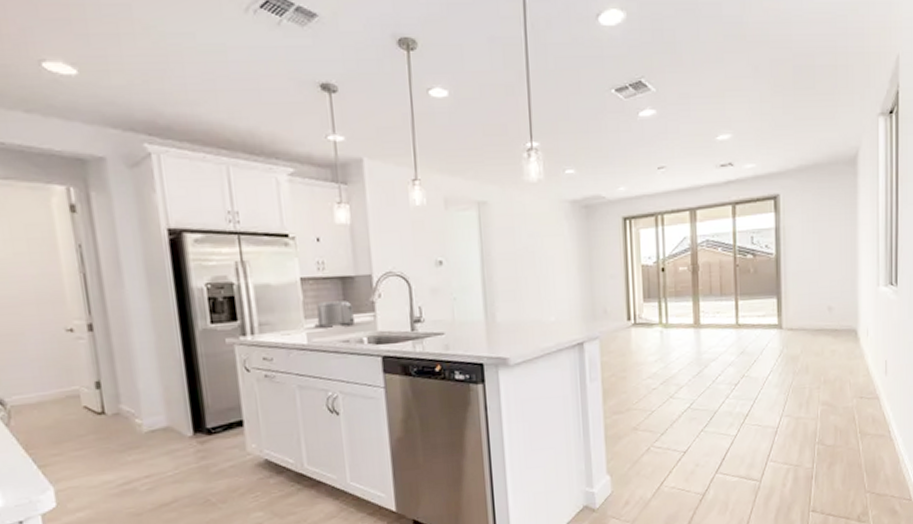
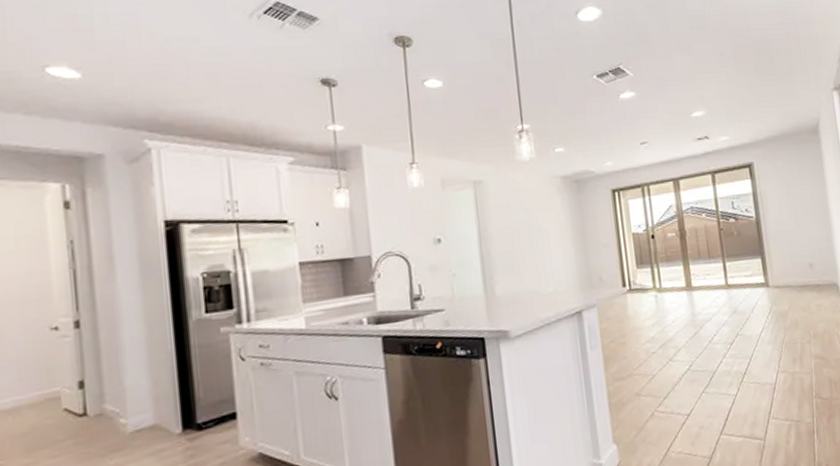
toaster: present [314,300,356,329] -> none [312,282,355,312]

